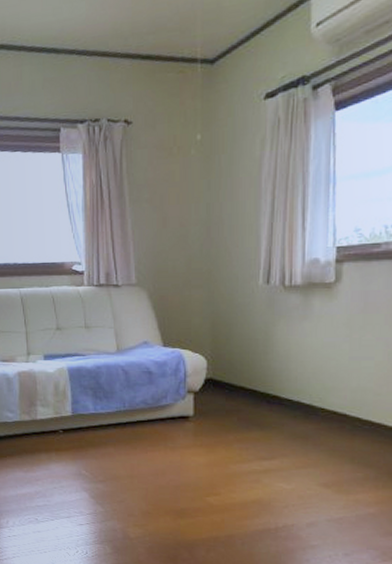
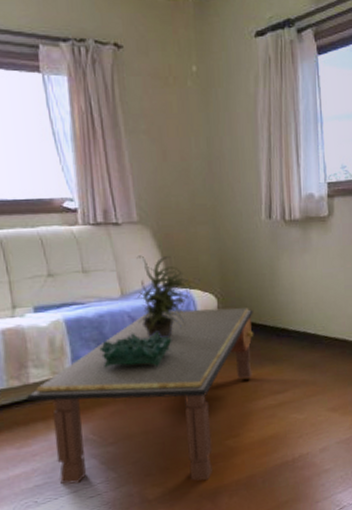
coffee table: none [33,368,243,531] -> present [26,307,254,484]
decorative bowl: none [95,385,161,418] -> present [99,332,172,368]
potted plant: none [128,315,183,393] -> present [133,255,192,339]

